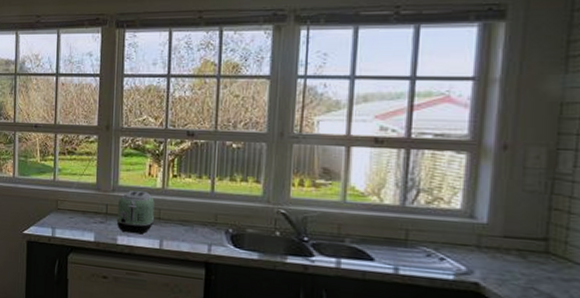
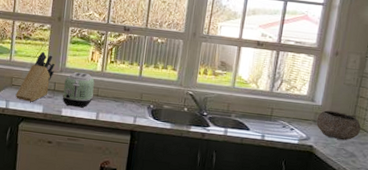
knife block: none [62,168,106,229] -> present [15,52,56,102]
bowl: none [481,231,560,276] -> present [316,110,361,141]

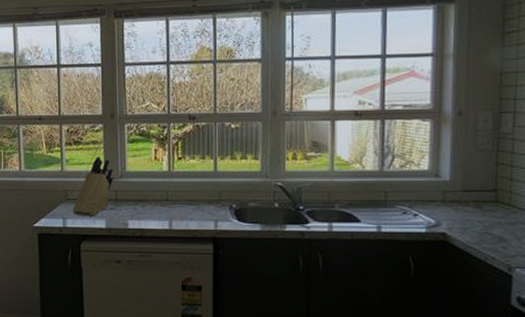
toaster: present [62,72,95,108] -> none [126,176,163,217]
bowl: present [316,110,361,141] -> none [446,186,507,222]

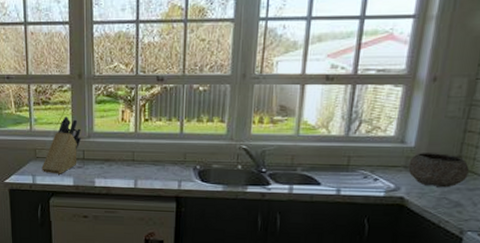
bowl: none [446,186,507,222] -> present [408,153,469,188]

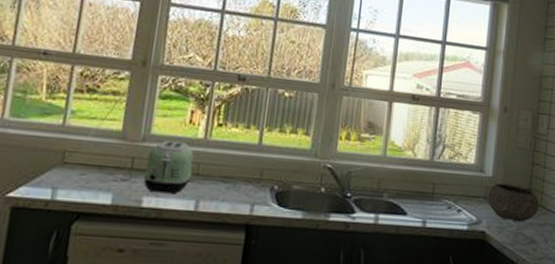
knife block: present [41,117,82,174] -> none [68,111,136,188]
toaster: none [93,136,129,176] -> present [143,141,194,194]

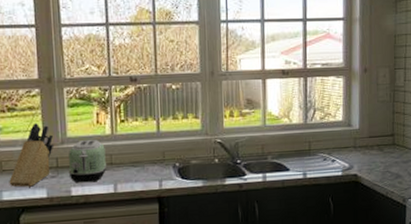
knife block: none [68,111,136,188] -> present [9,123,55,187]
bowl: present [488,183,539,222] -> none [357,133,401,163]

